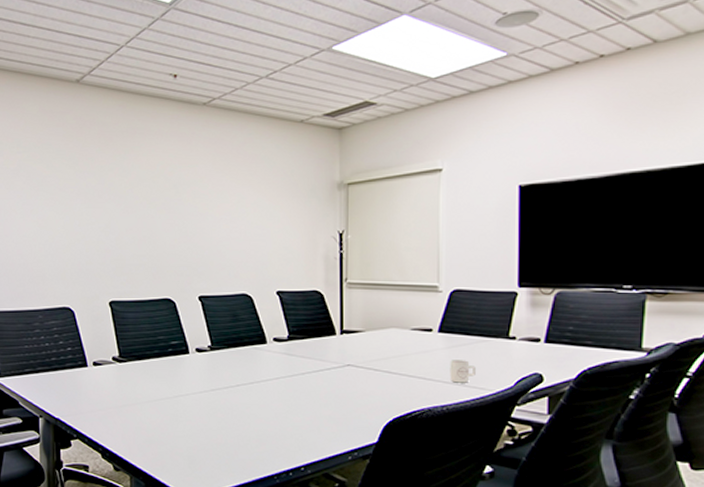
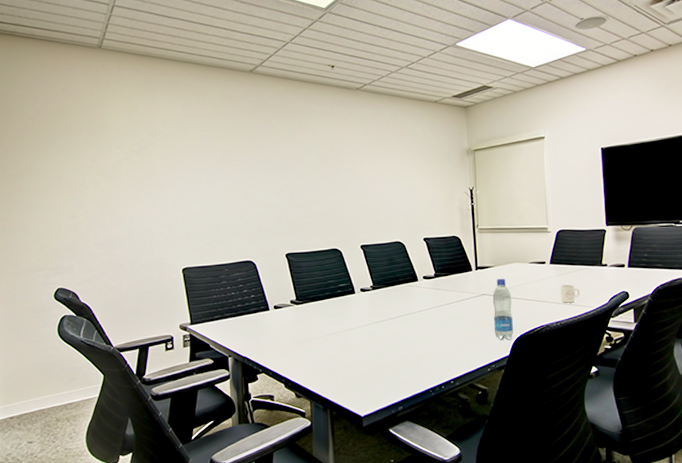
bottle: none [359,346,385,424] -> present [492,278,513,341]

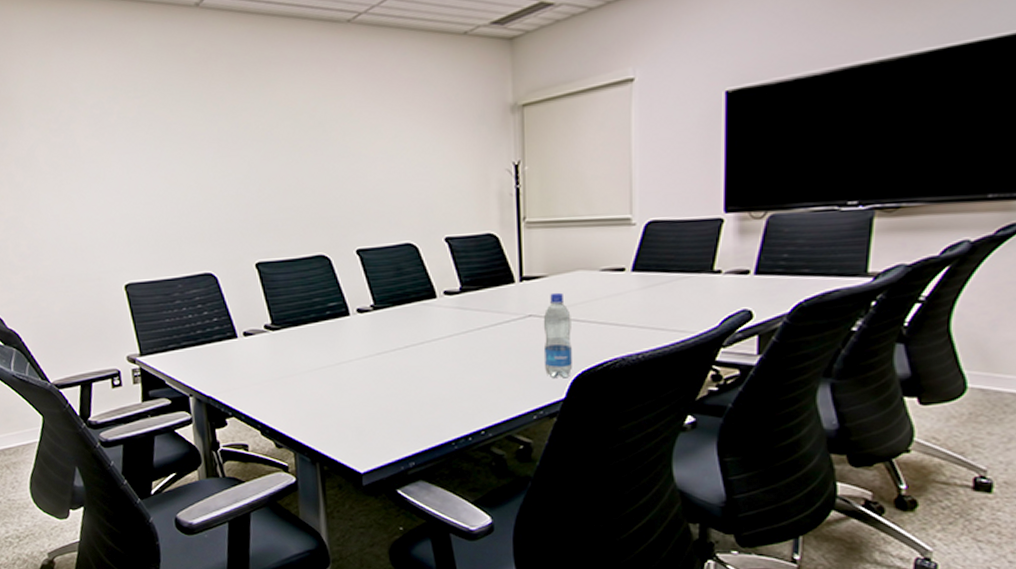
mug: present [560,284,580,303] -> none [645,300,675,327]

